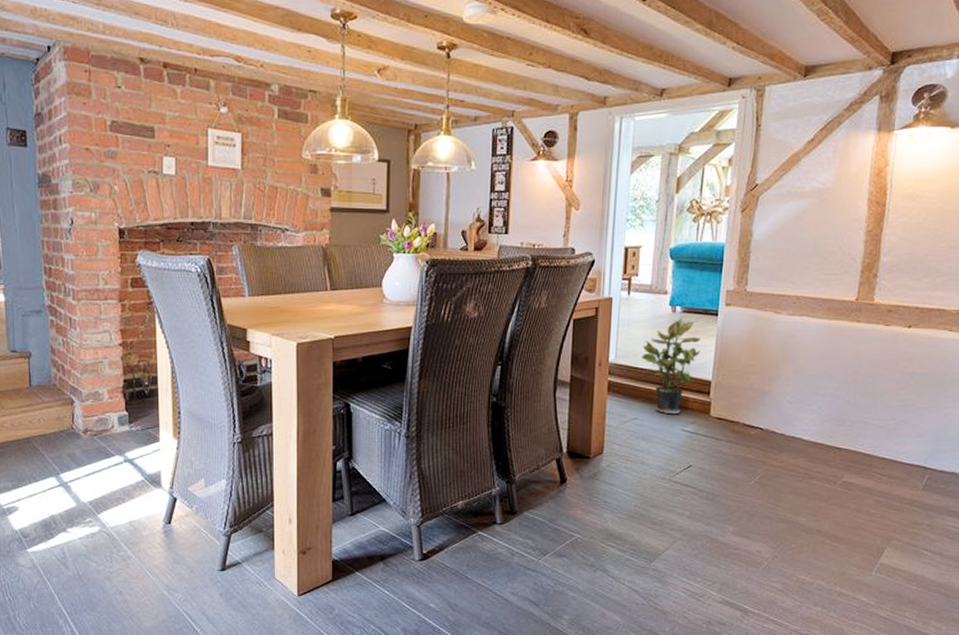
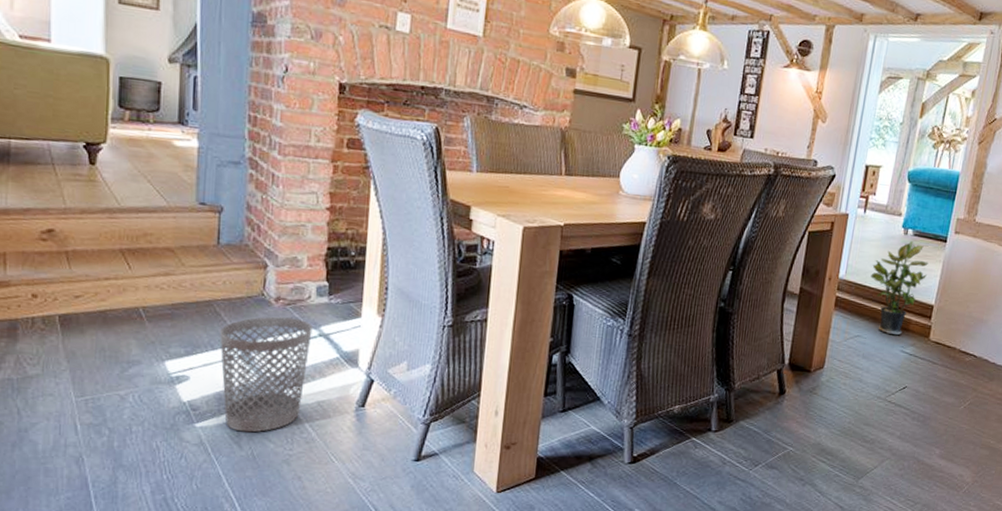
wastebasket: none [40,447,118,554] -> present [220,316,313,433]

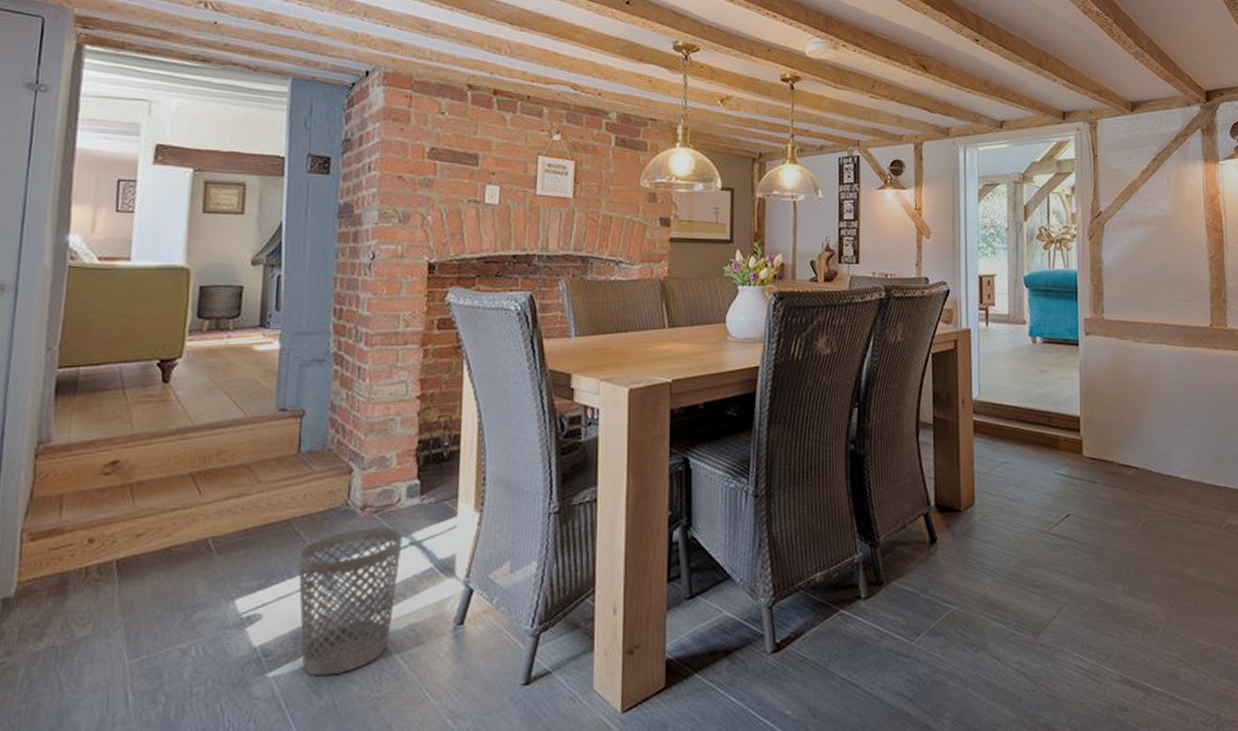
potted plant: present [871,241,929,336] -> none [1006,349,1065,457]

